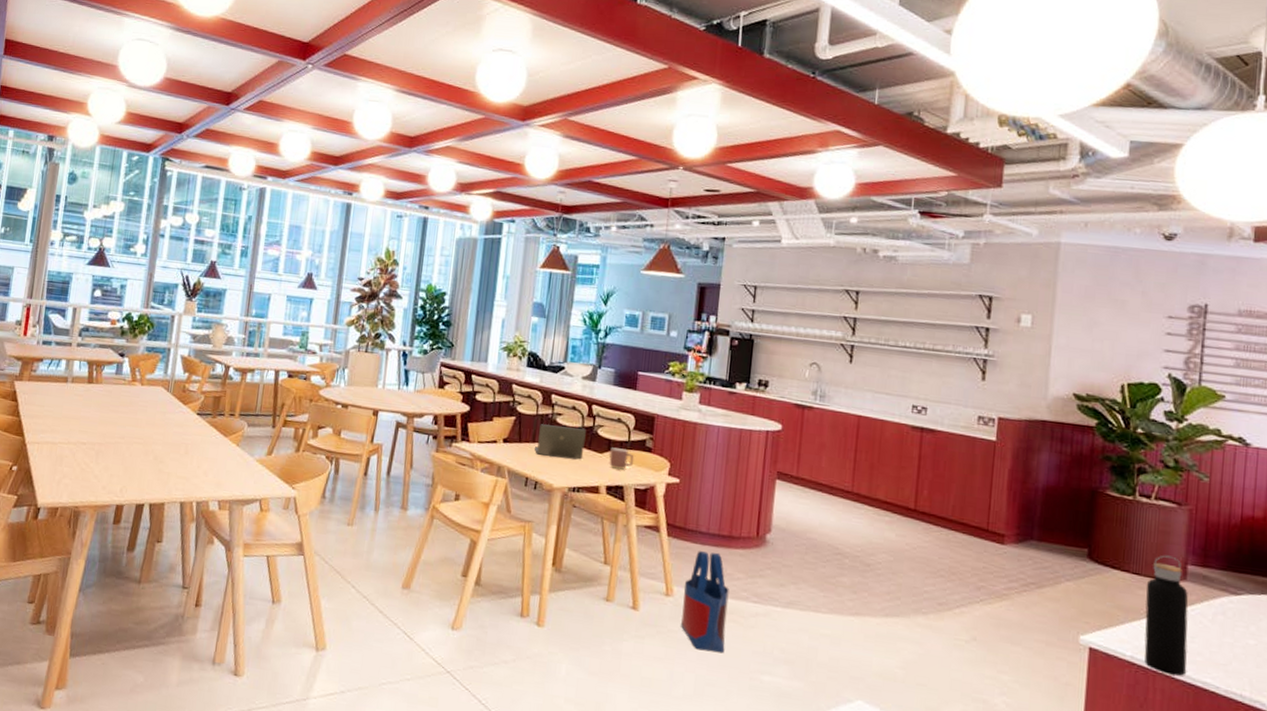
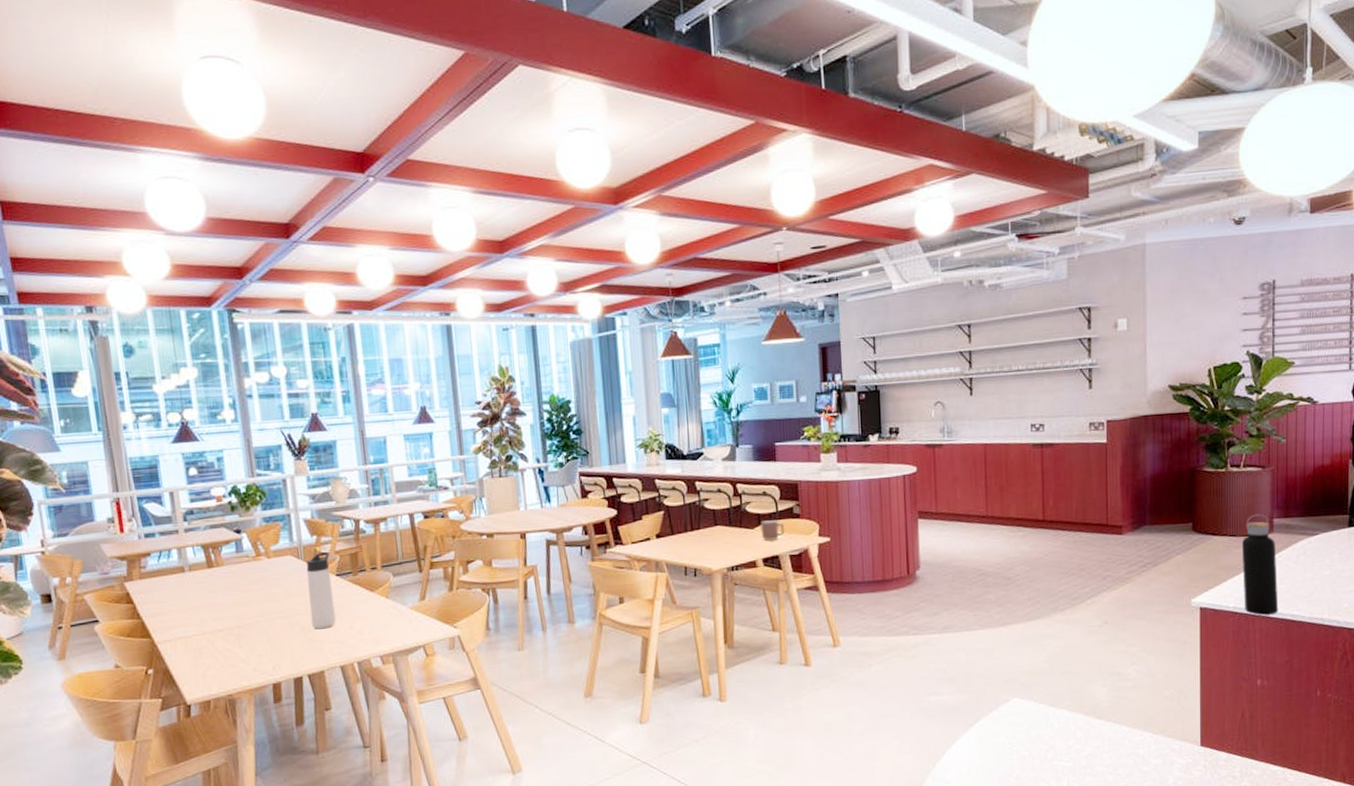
thermos bottle: none [164,390,196,463] -> present [306,552,336,630]
laptop: present [535,424,586,460] -> none [688,508,736,543]
tote bag: present [680,550,729,654] -> none [848,597,894,688]

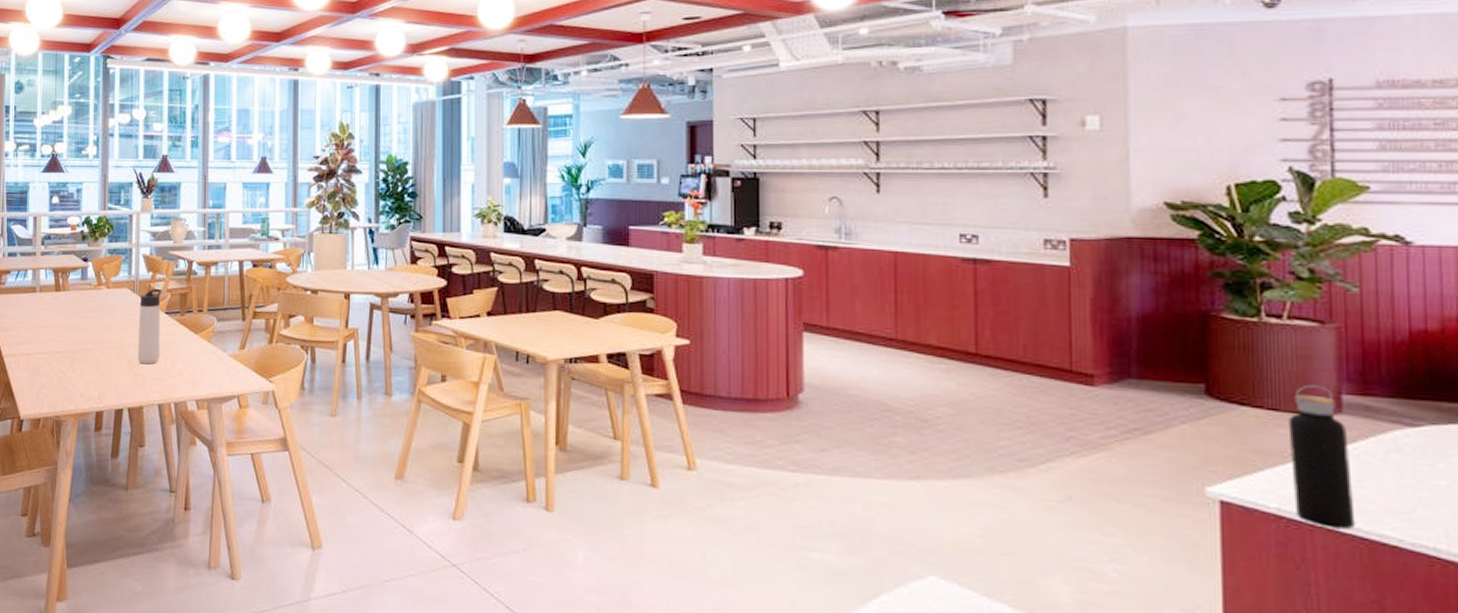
mug: present [760,520,785,541] -> none [607,311,635,335]

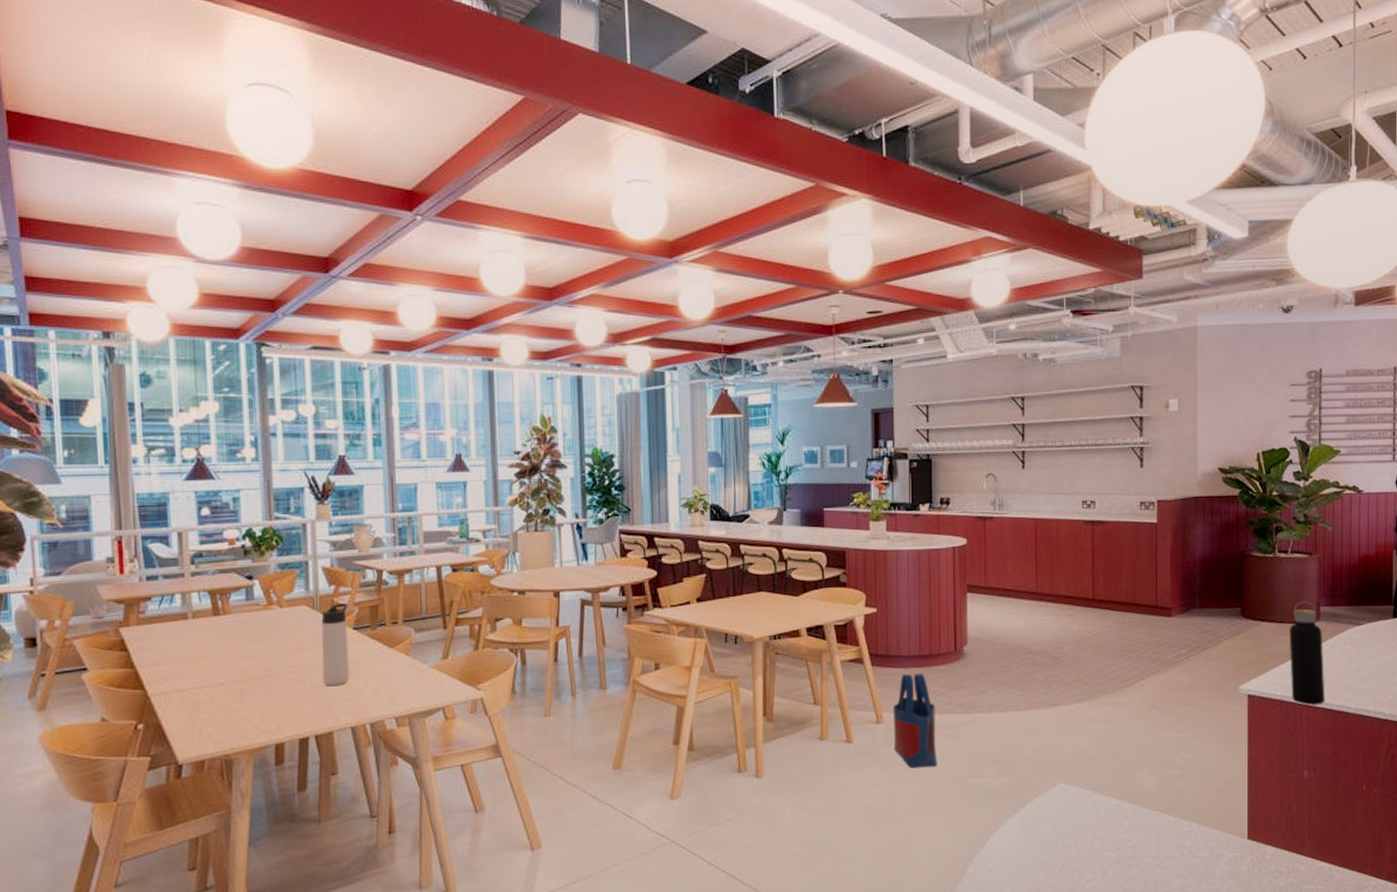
tote bag: none [708,417,763,530] -> present [892,672,937,768]

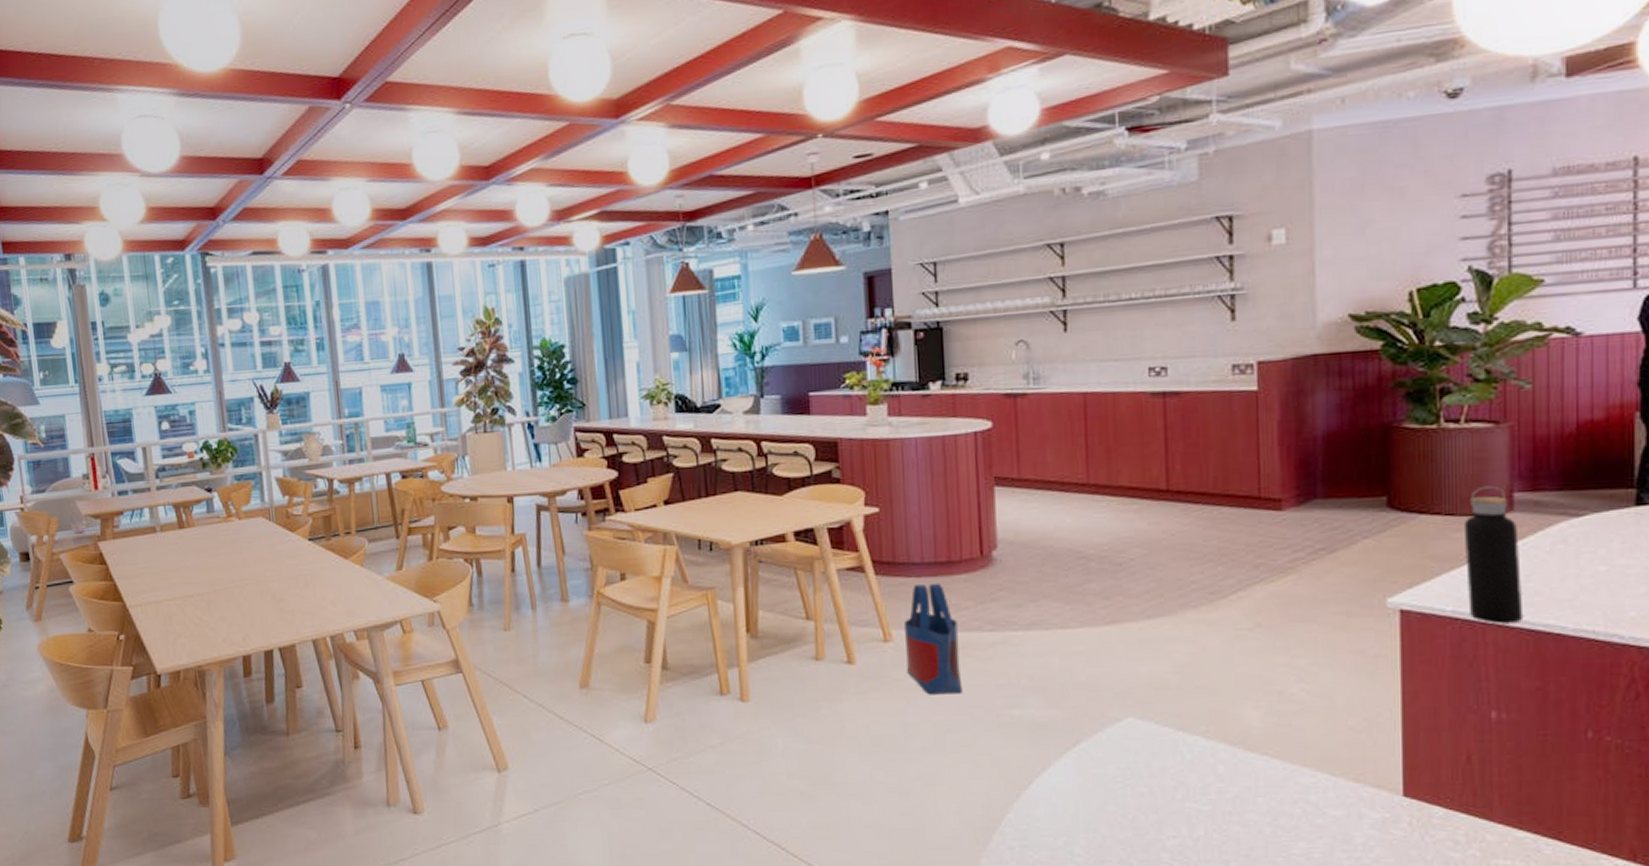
thermos bottle: present [321,604,350,687] -> none [278,514,308,599]

